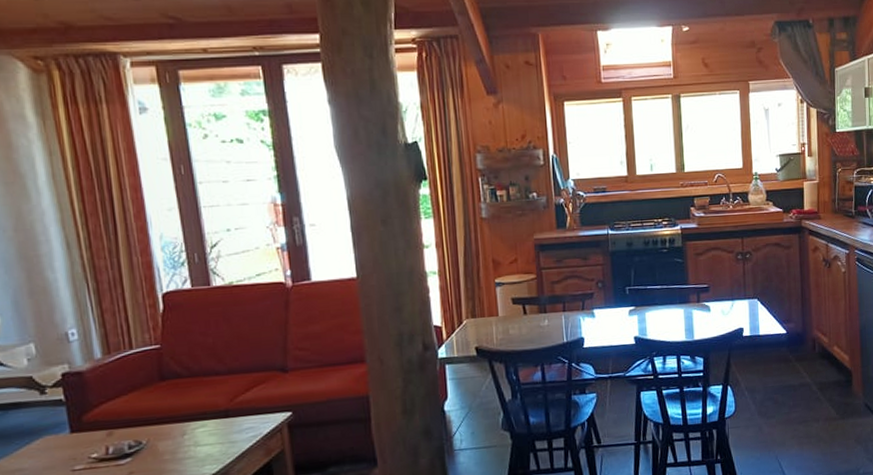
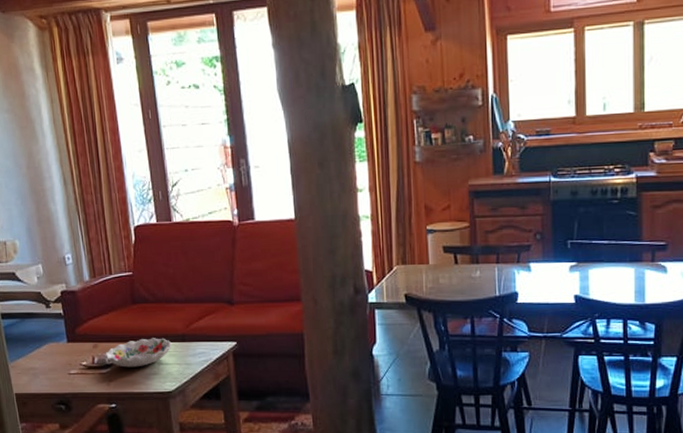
decorative bowl: none [122,416,212,455] -> present [104,338,172,368]

